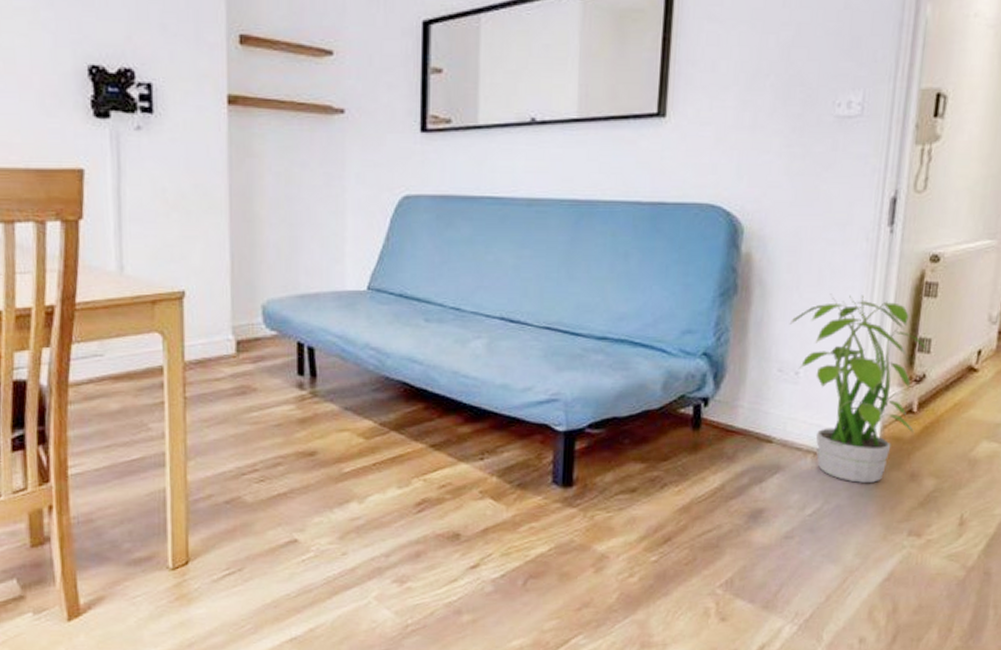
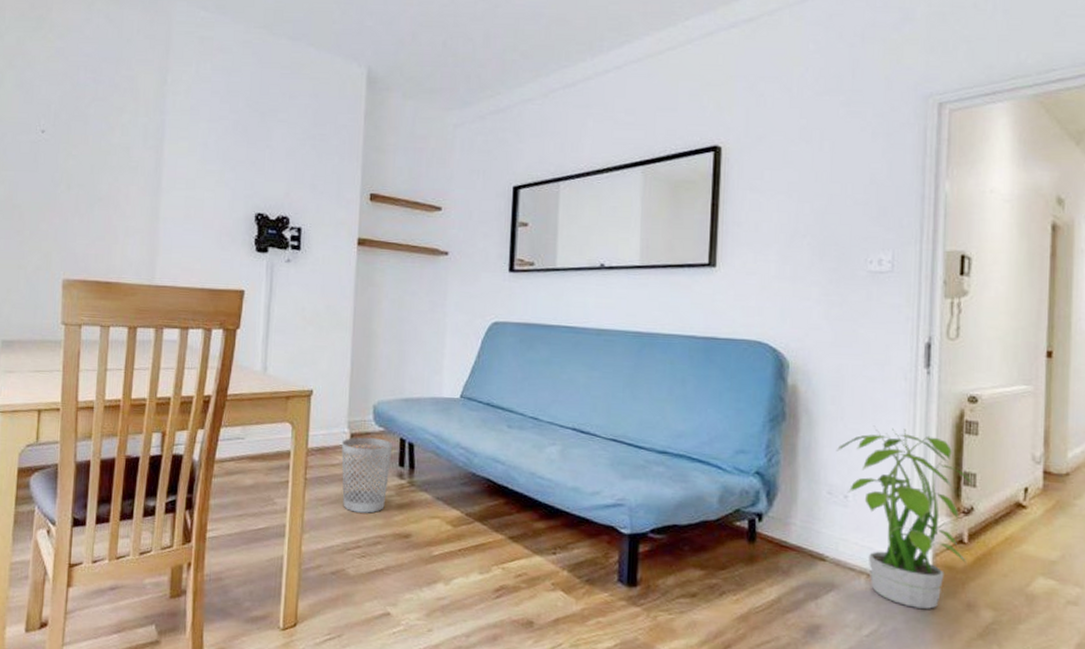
wastebasket: none [227,344,289,432] -> present [341,437,393,513]

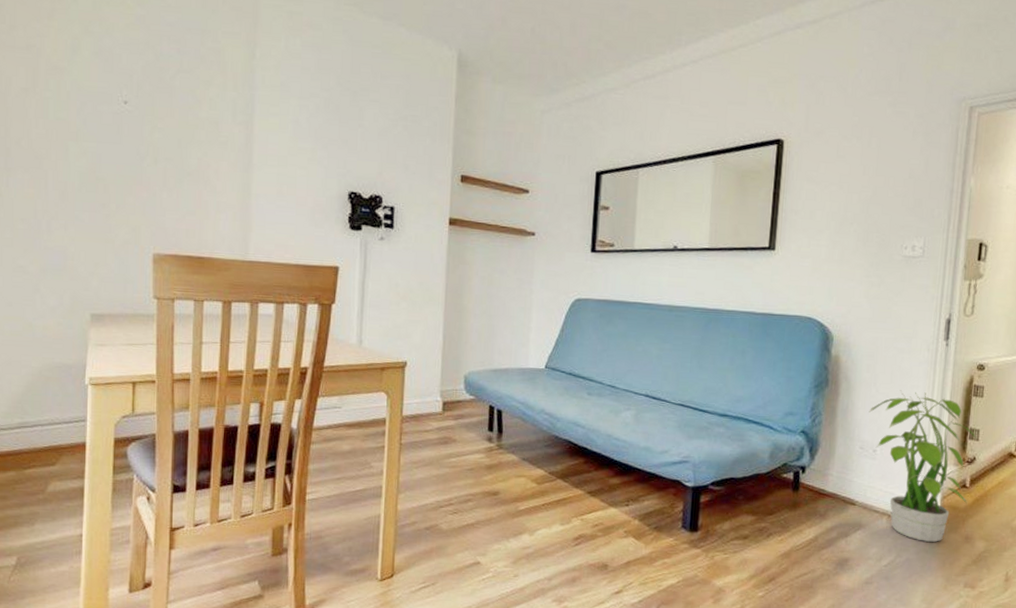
wastebasket: present [341,437,393,513] -> none [434,405,483,474]

